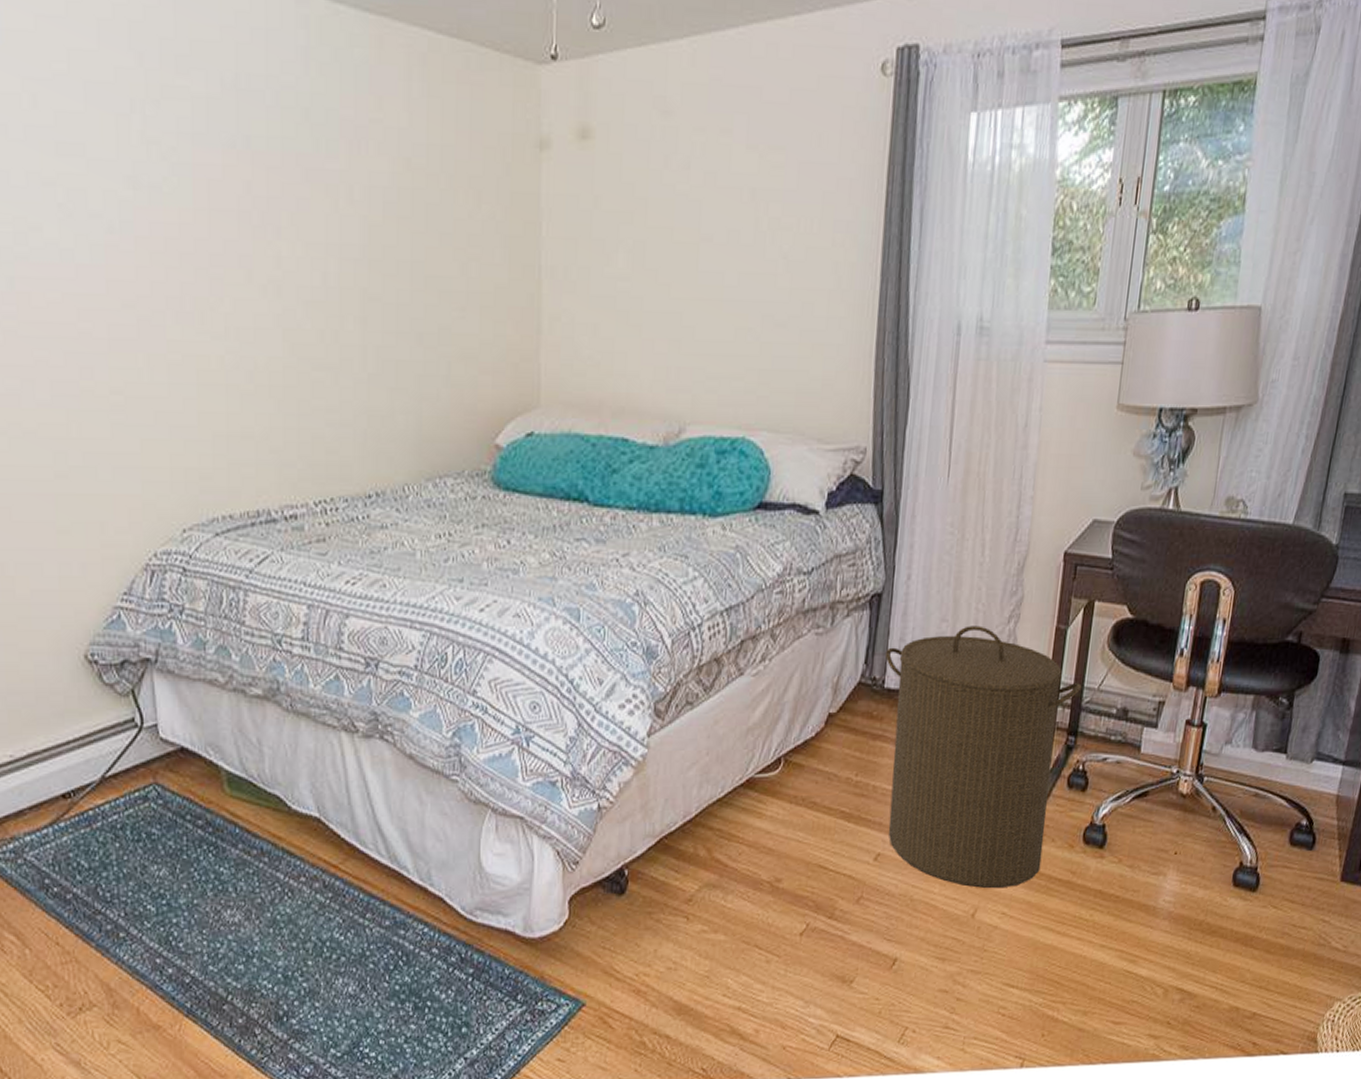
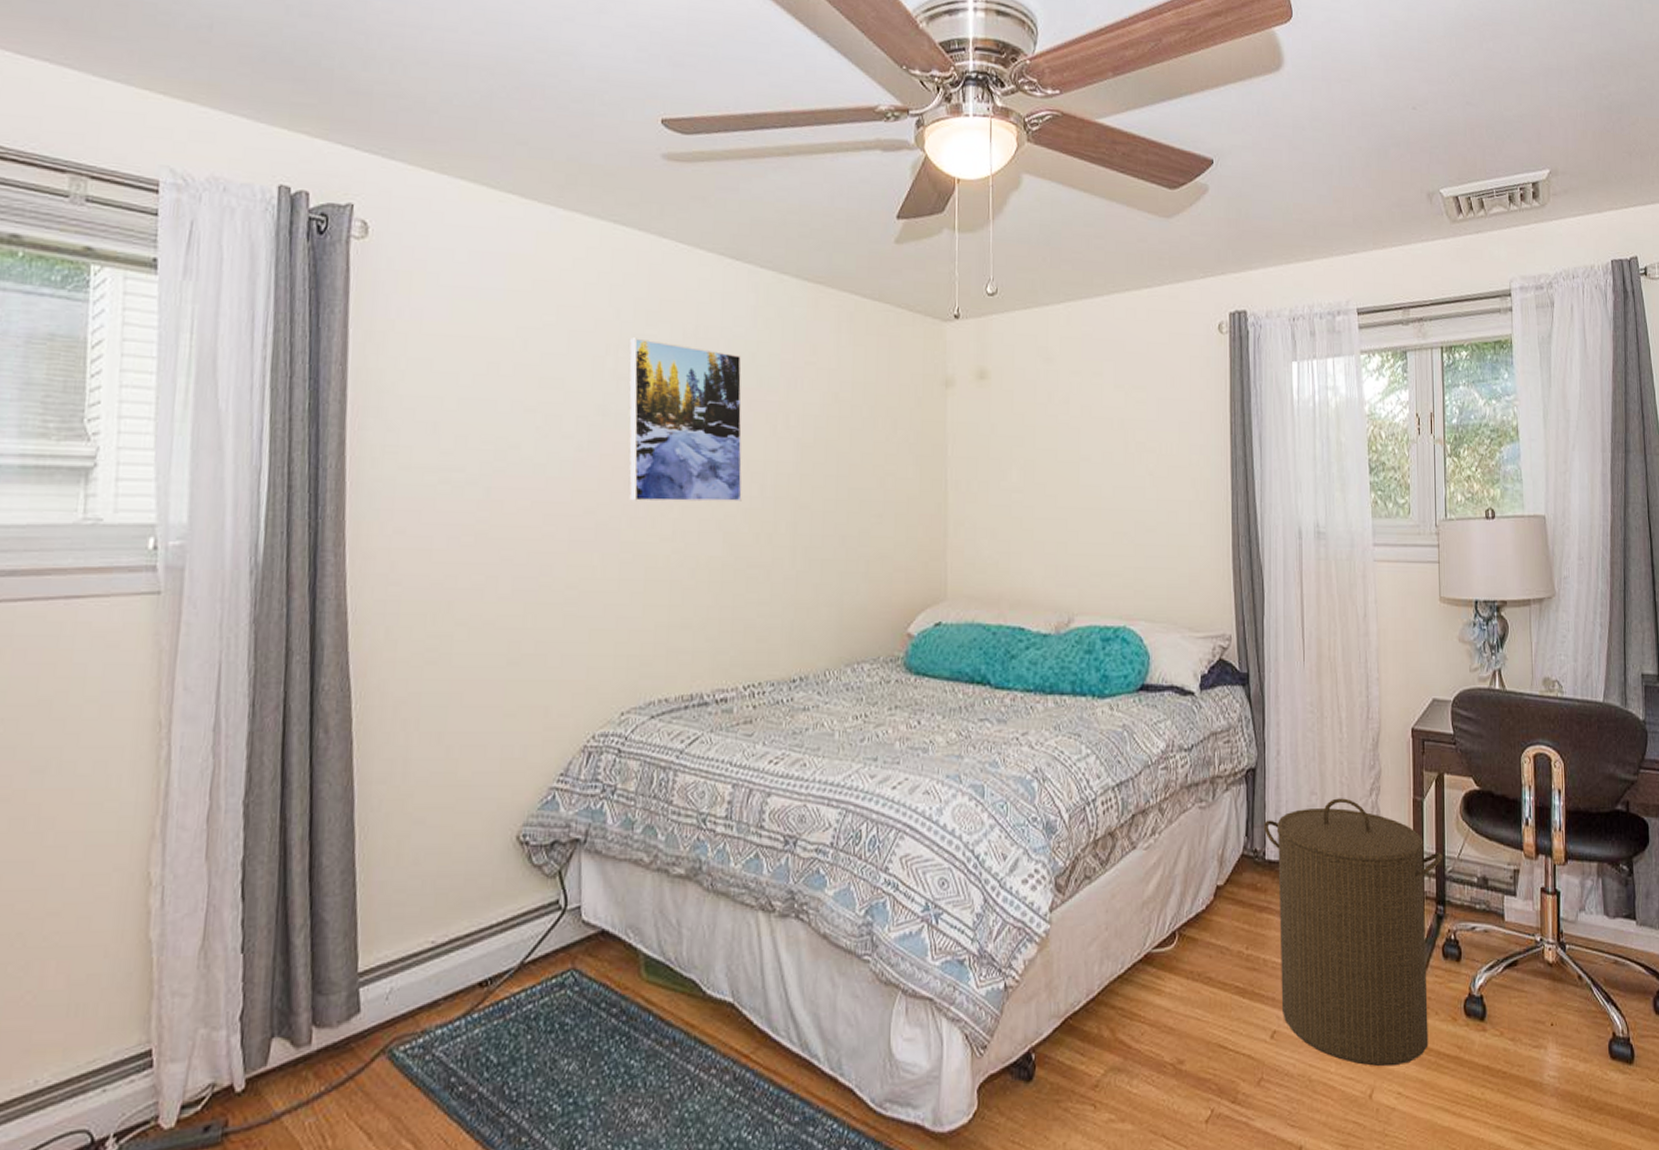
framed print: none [158,90,302,294] -> present [629,338,743,502]

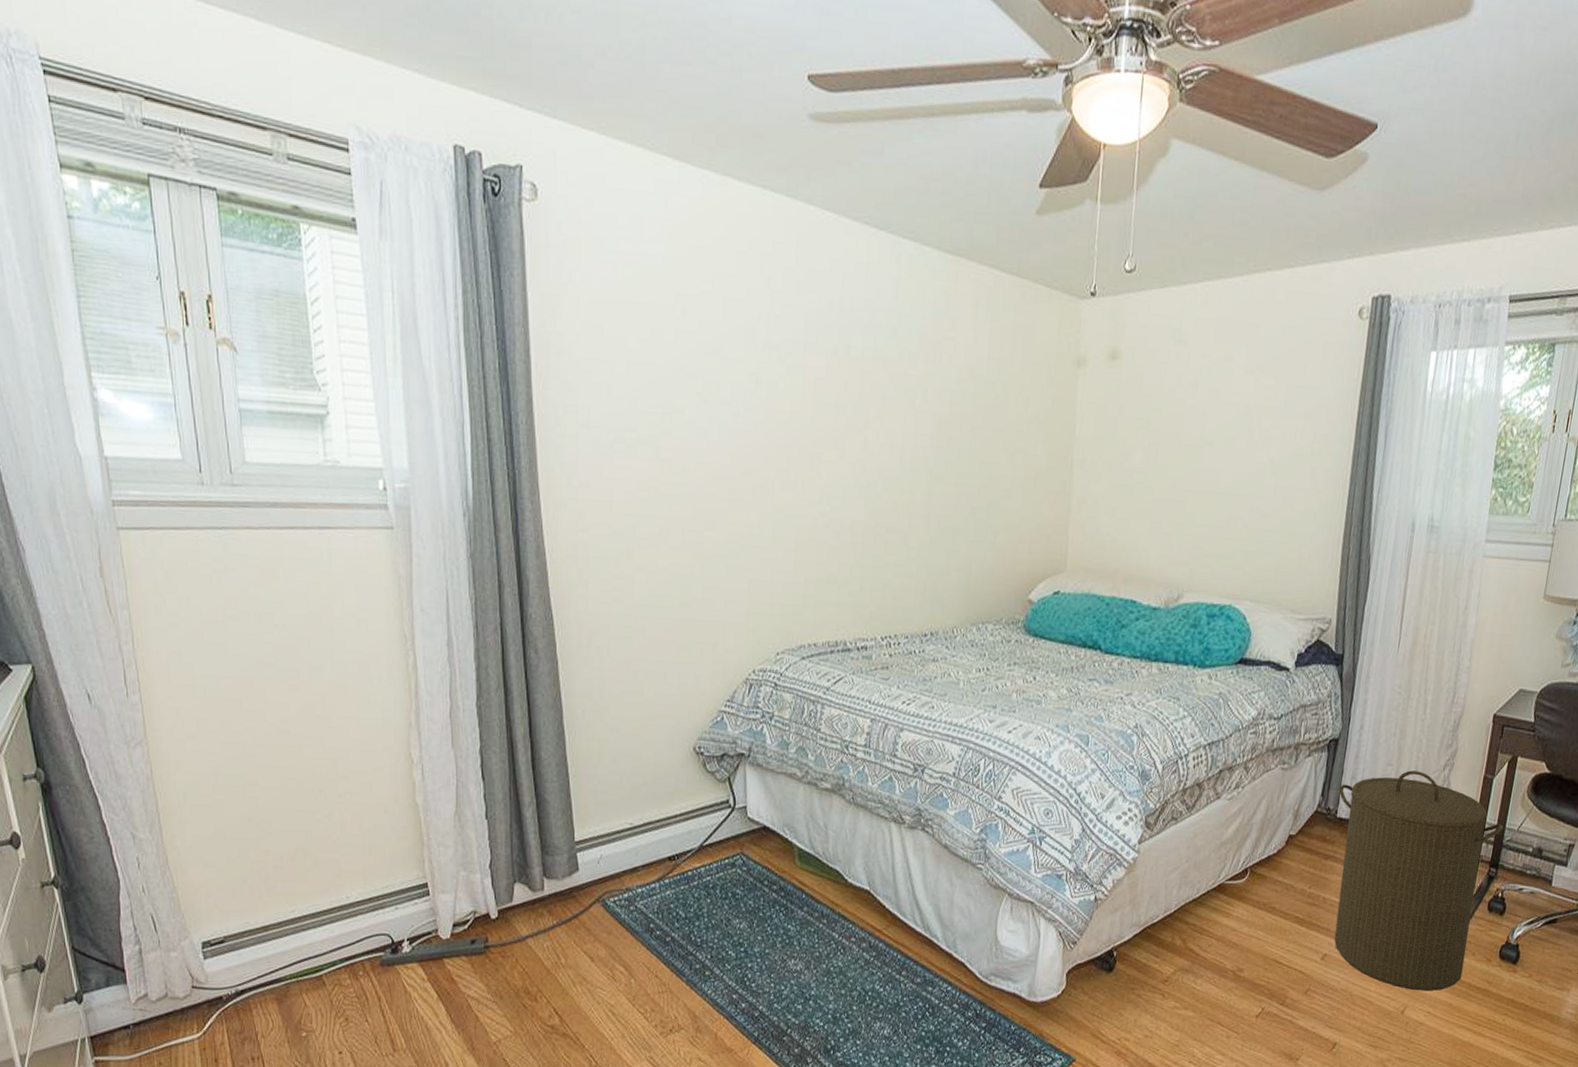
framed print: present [629,338,743,502] -> none [779,307,884,471]

